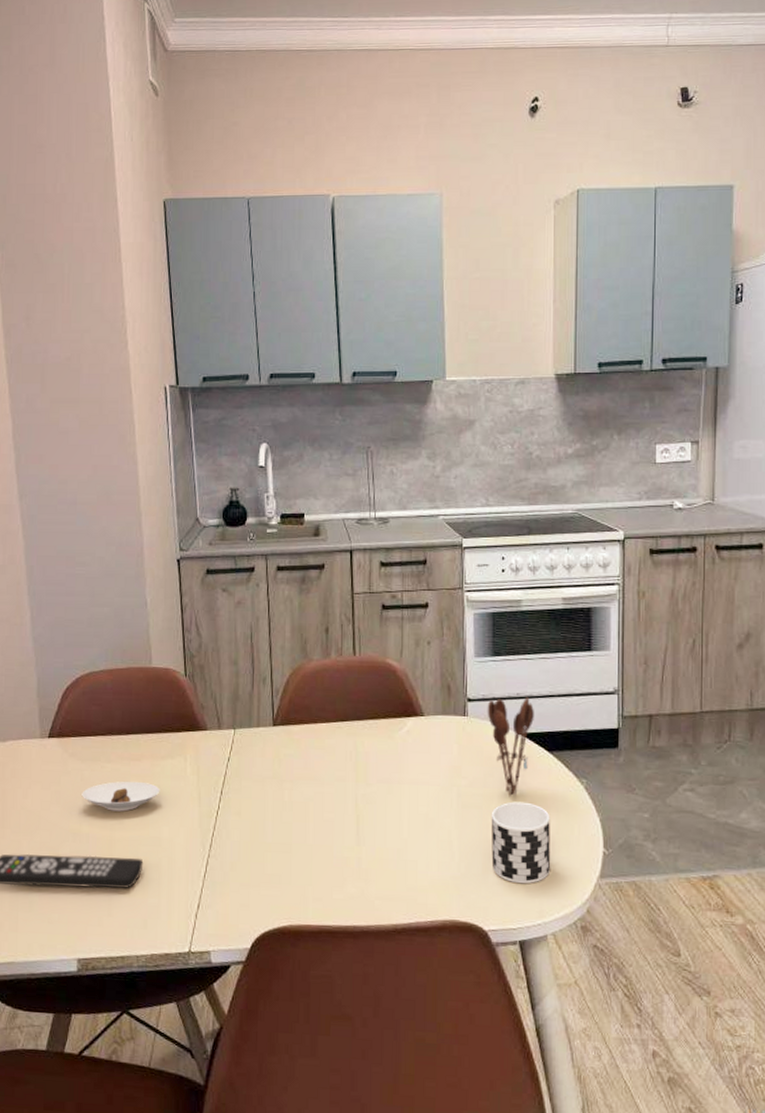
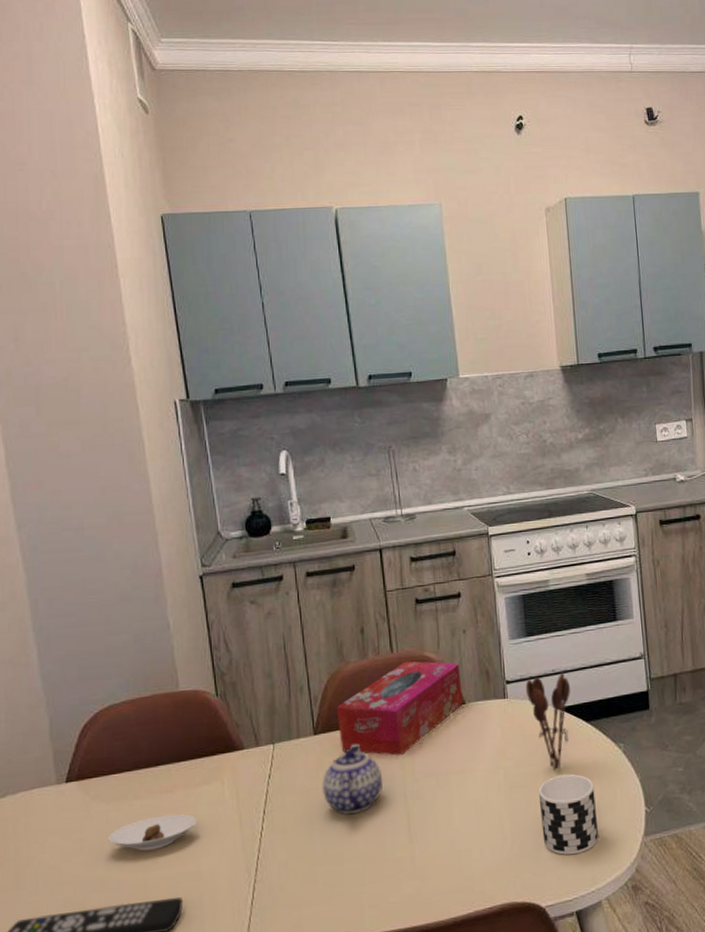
teapot: none [278,740,336,808] -> present [322,744,383,815]
tissue box: none [296,666,422,758] -> present [336,661,463,756]

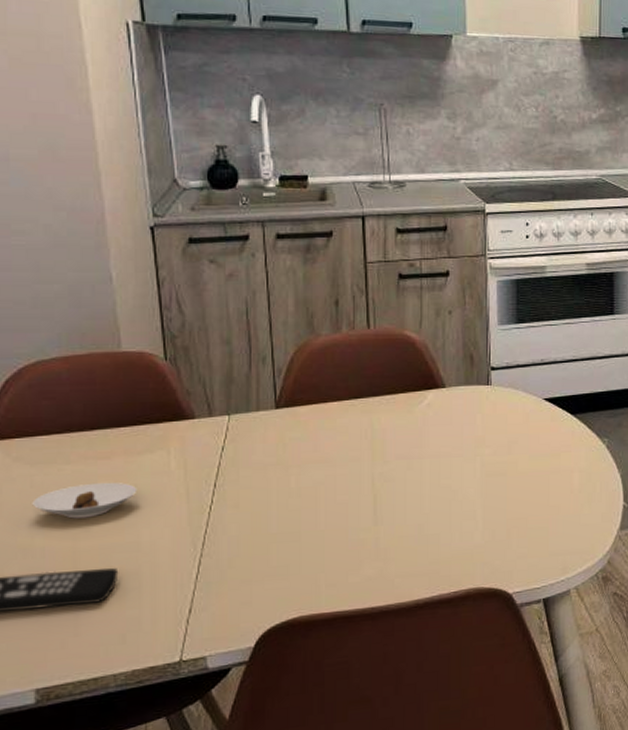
teapot: present [322,744,383,815] -> none [282,421,350,493]
tissue box: present [336,661,463,756] -> none [302,339,443,436]
utensil holder: present [525,672,570,772] -> none [511,363,558,462]
cup: present [538,774,599,855] -> none [515,465,574,545]

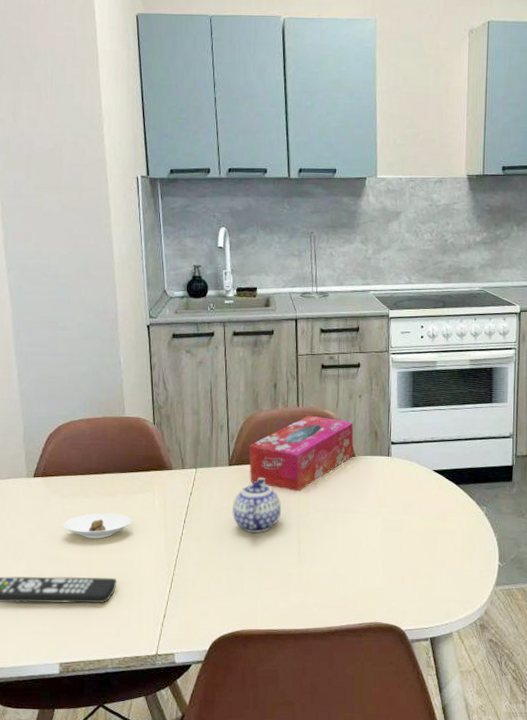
teapot: none [282,421,350,493] -> present [232,477,282,534]
tissue box: none [302,339,443,436] -> present [248,415,354,491]

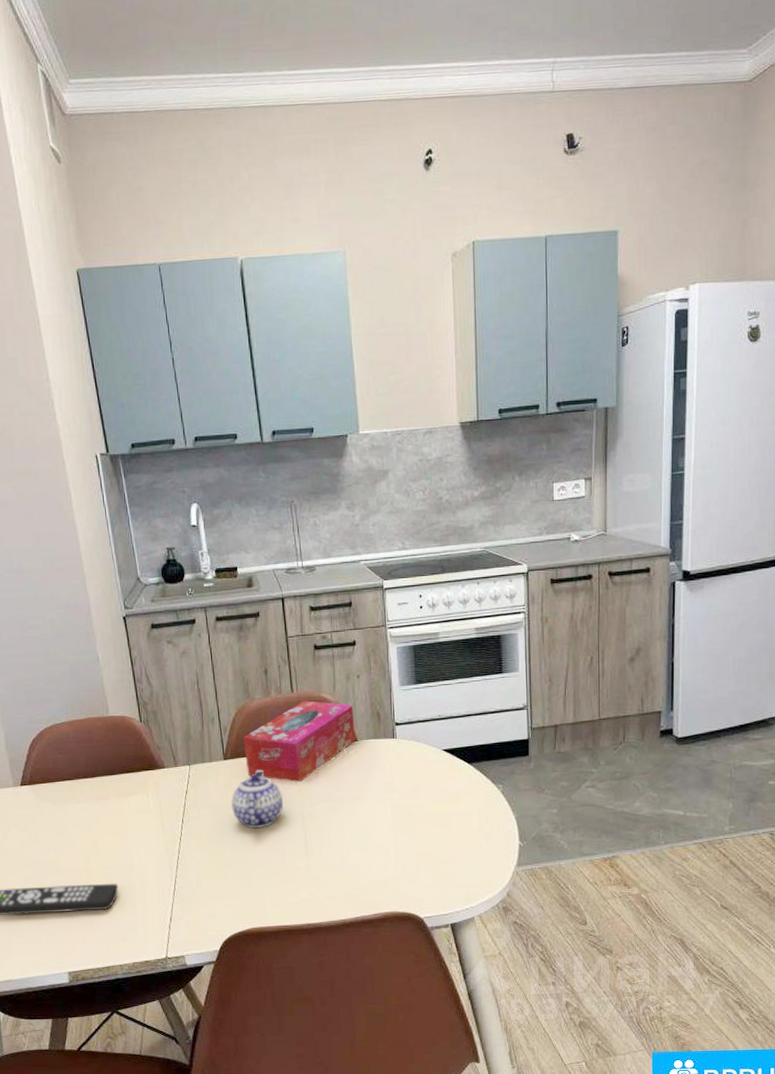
saucer: present [63,513,132,539] -> none [56,817,128,845]

